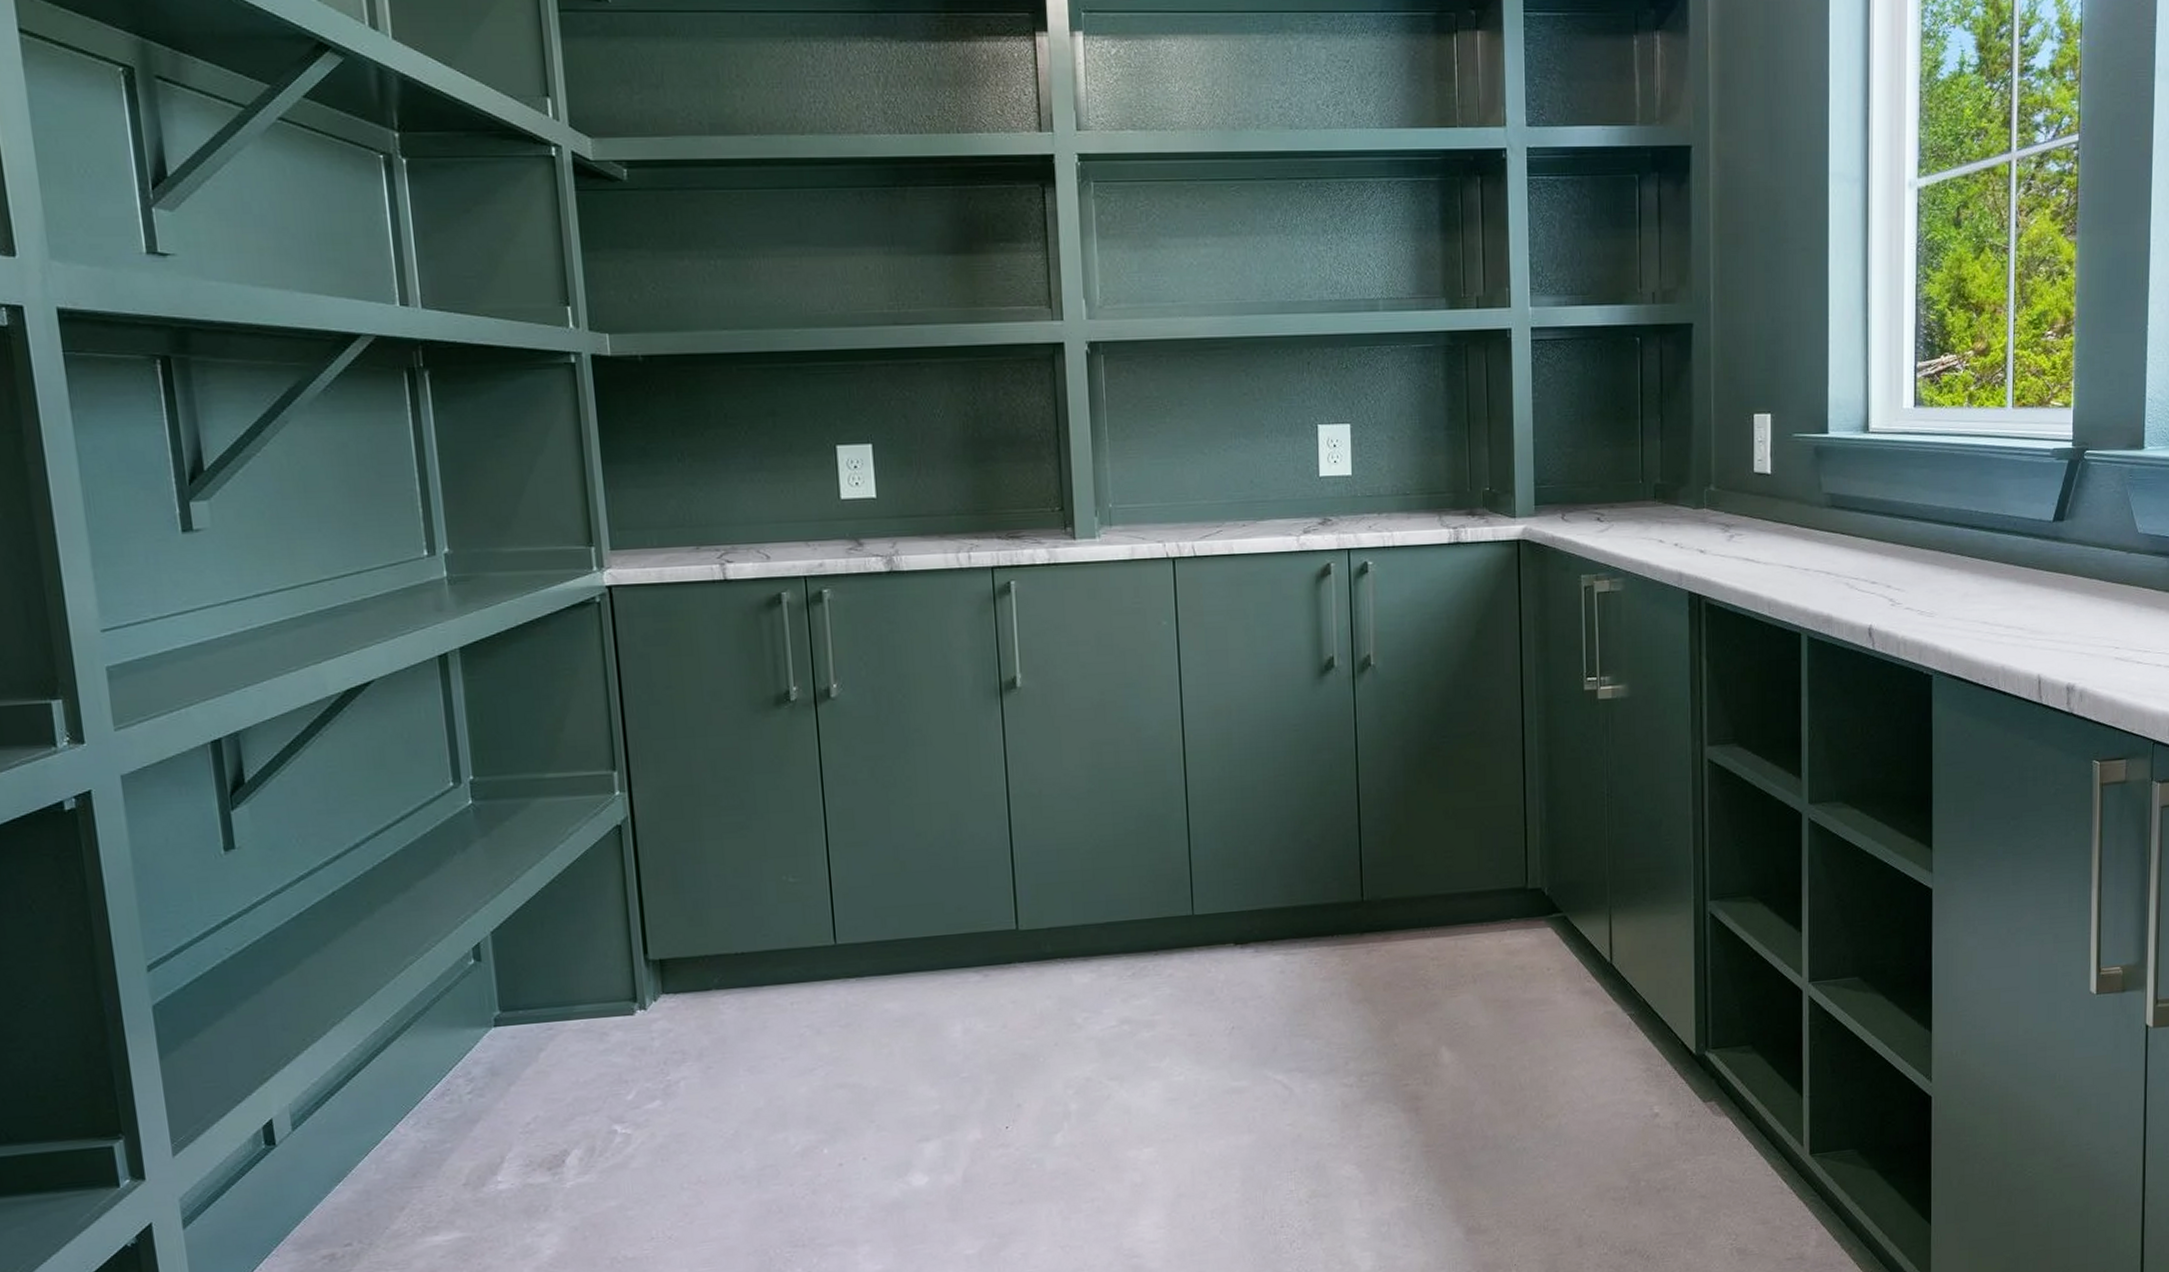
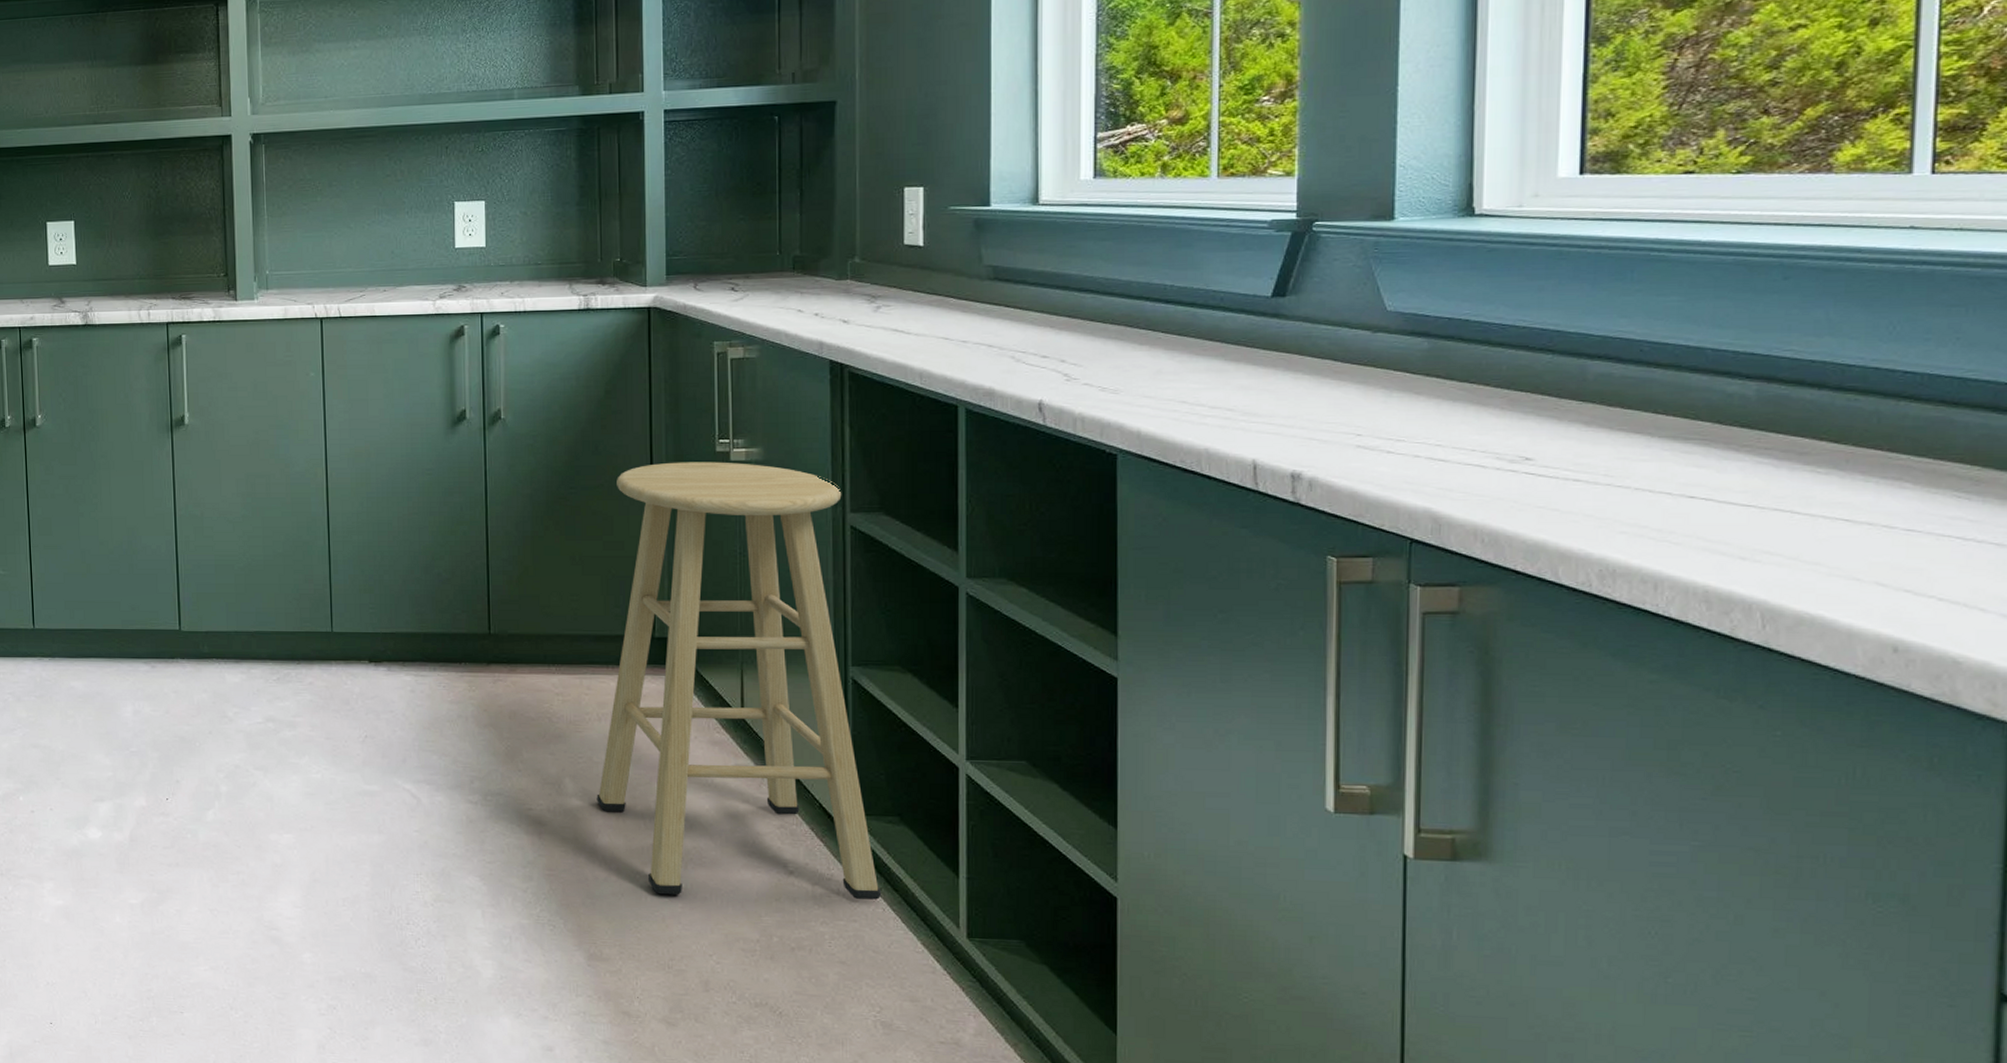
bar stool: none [1473,701,1737,1156] -> present [596,462,882,900]

